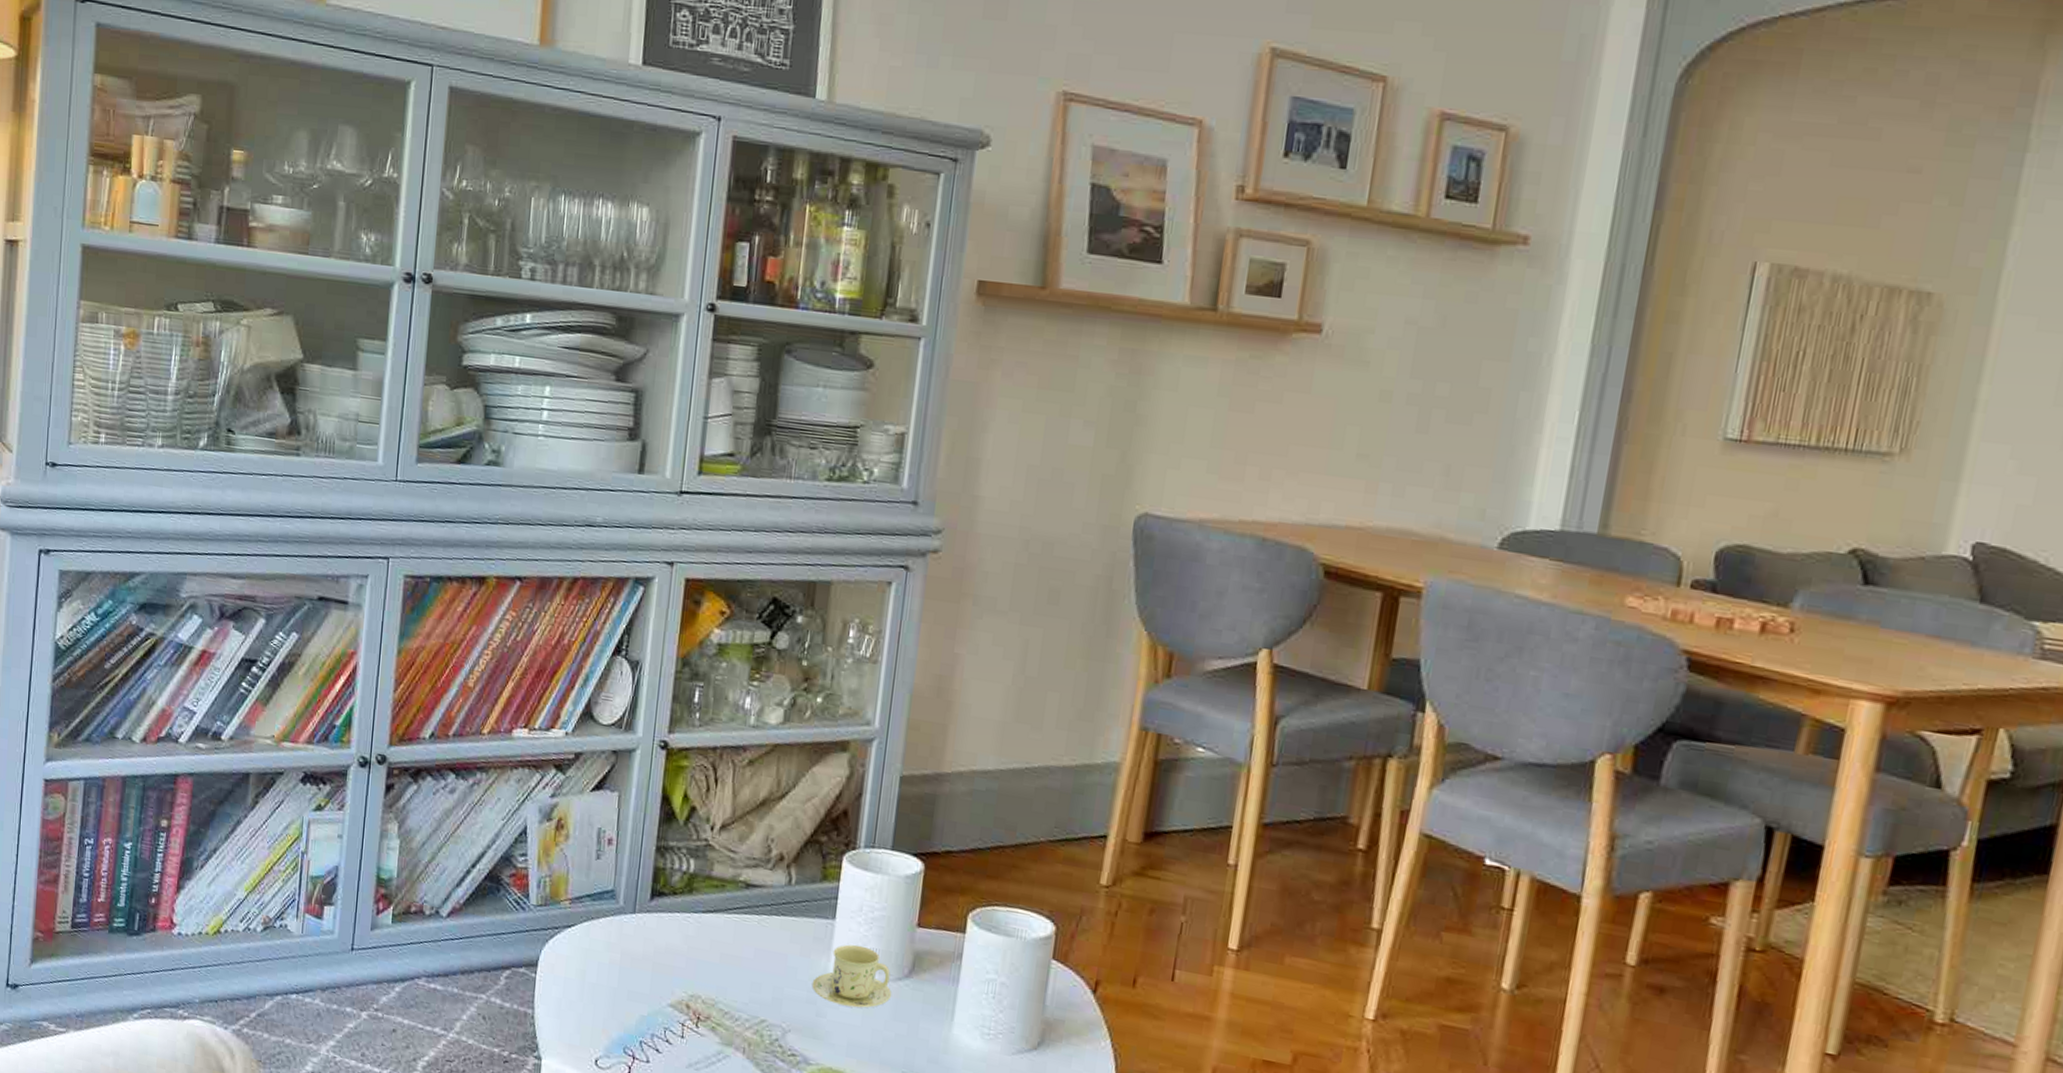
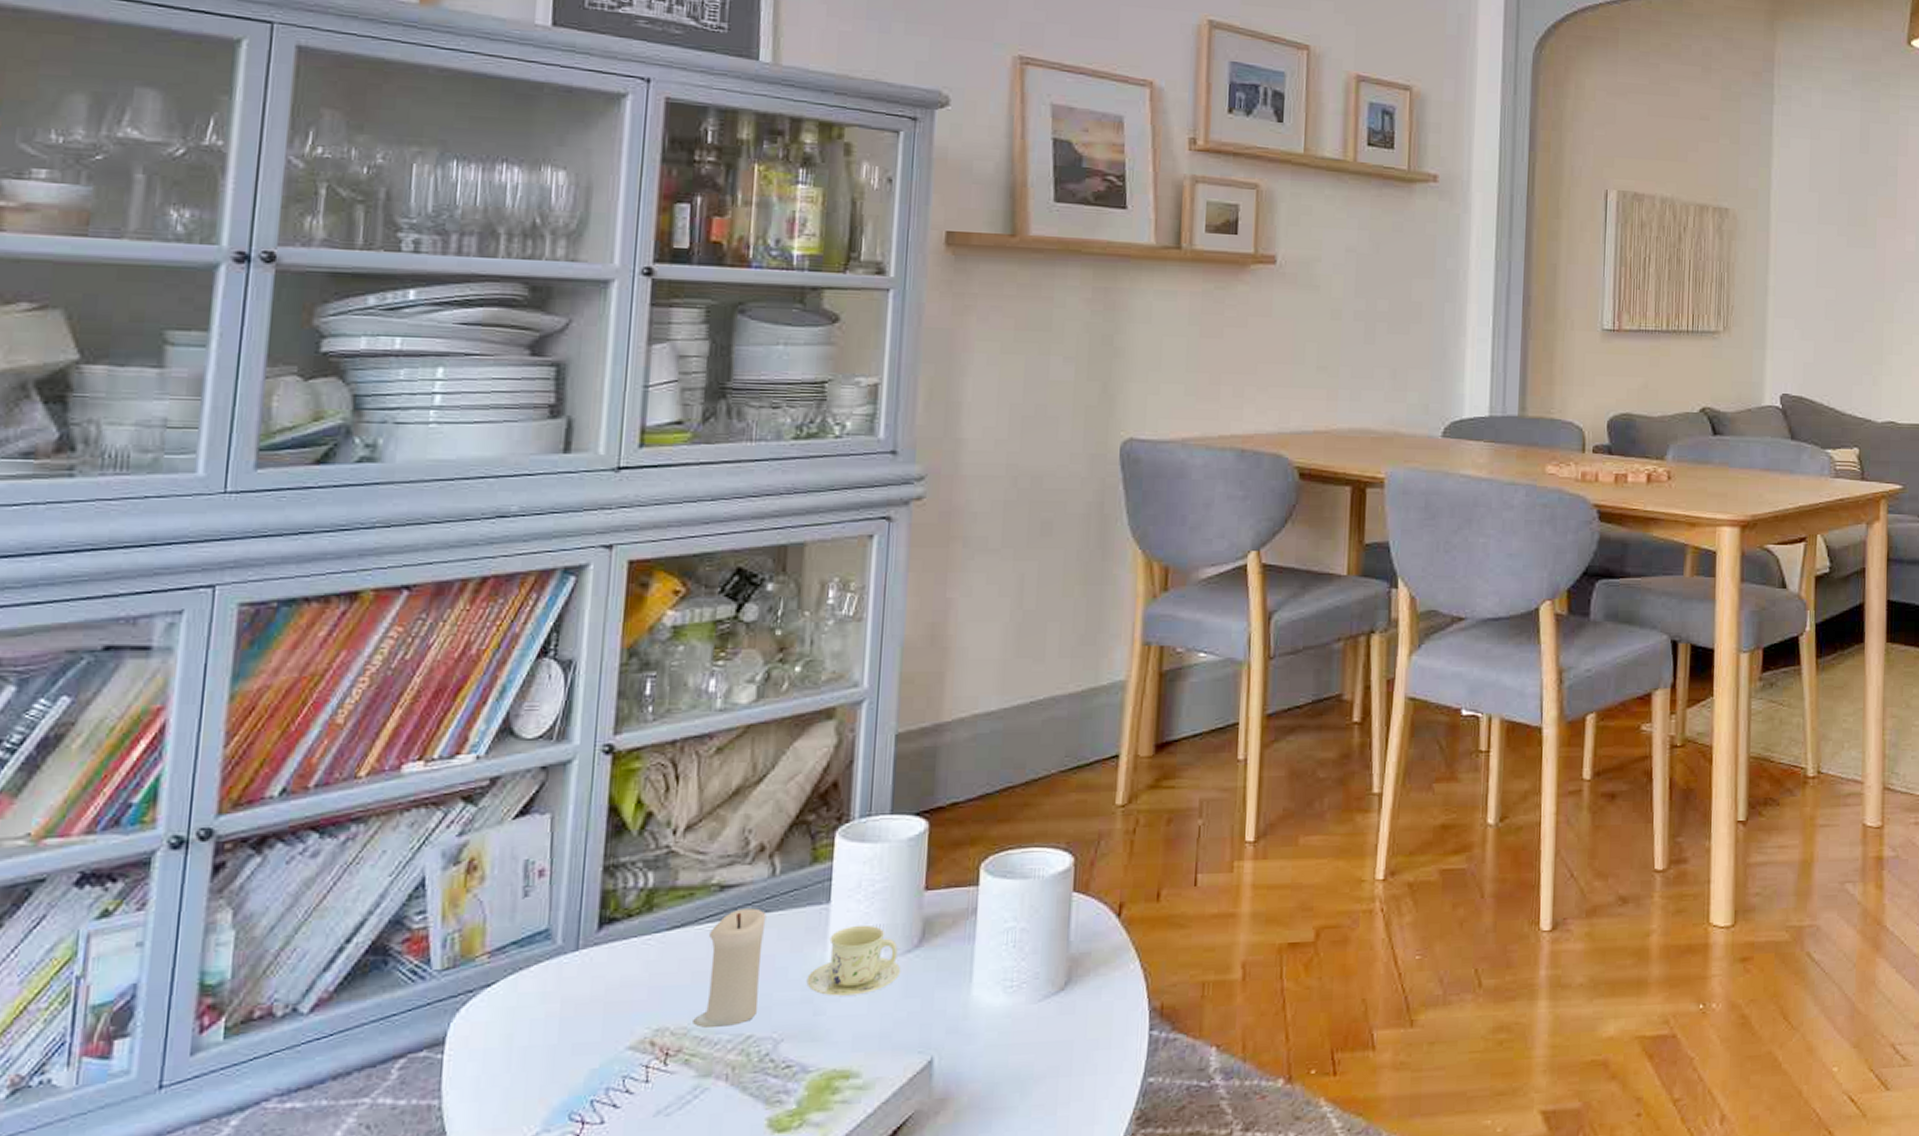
candle: none [719,907,782,1009] -> present [693,908,766,1029]

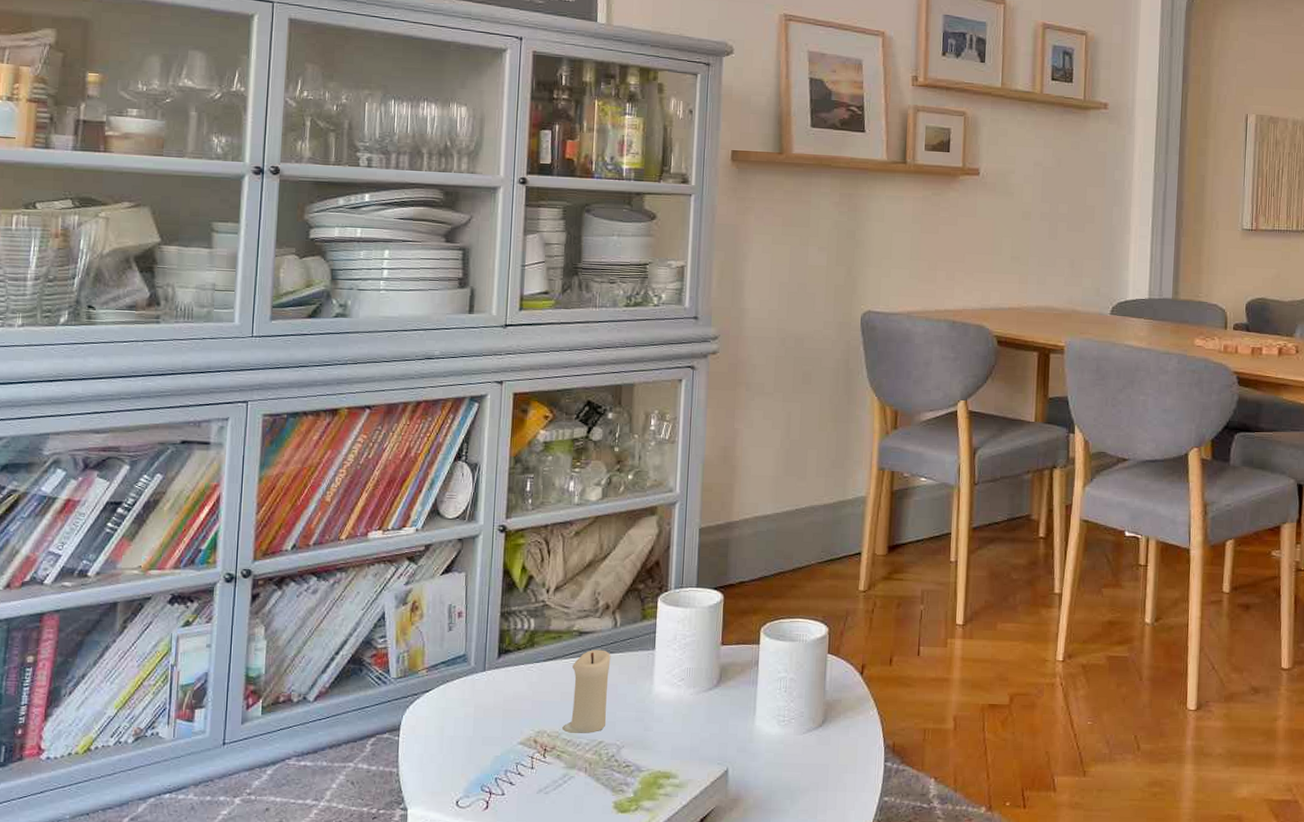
cup and saucer: present [806,924,901,996] -> none [639,667,705,718]

